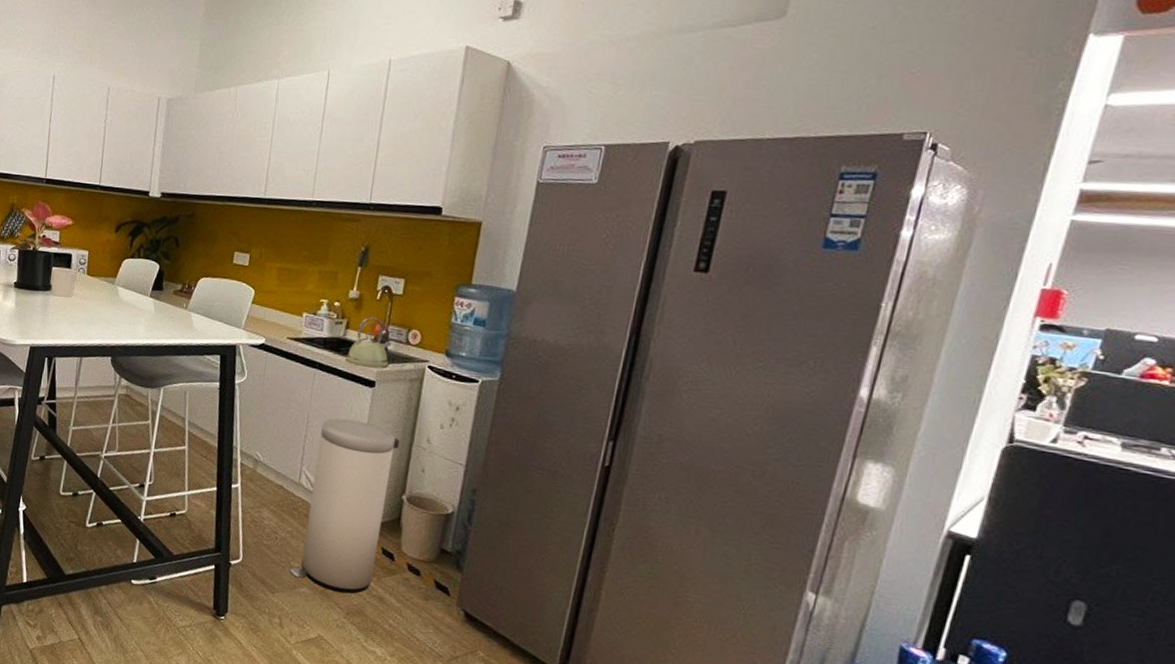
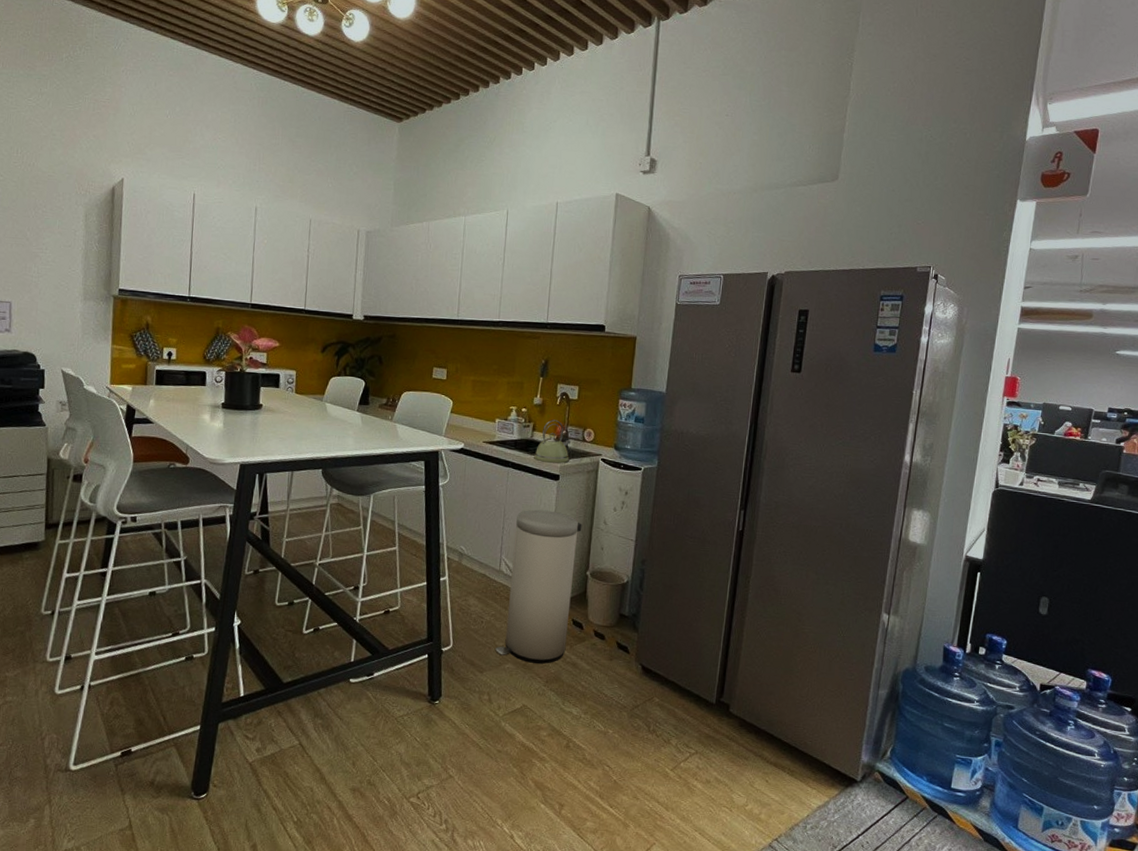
mug: present [50,269,77,298] -> none [259,388,285,416]

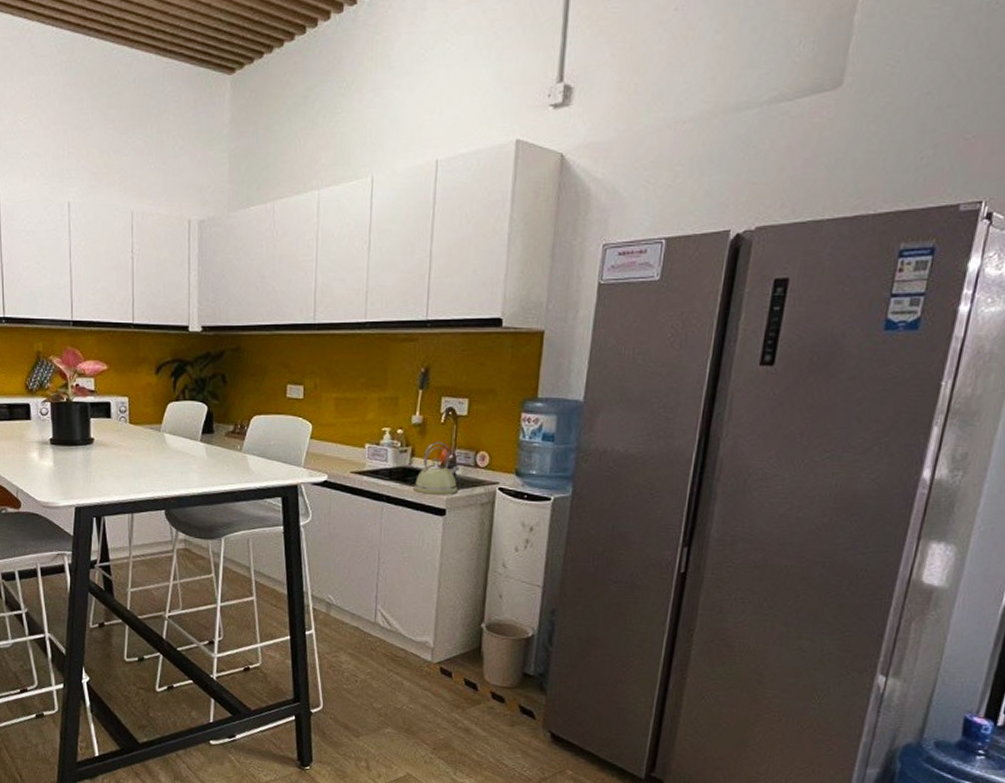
pedal bin: present [495,509,582,664] -> none [372,551,475,729]

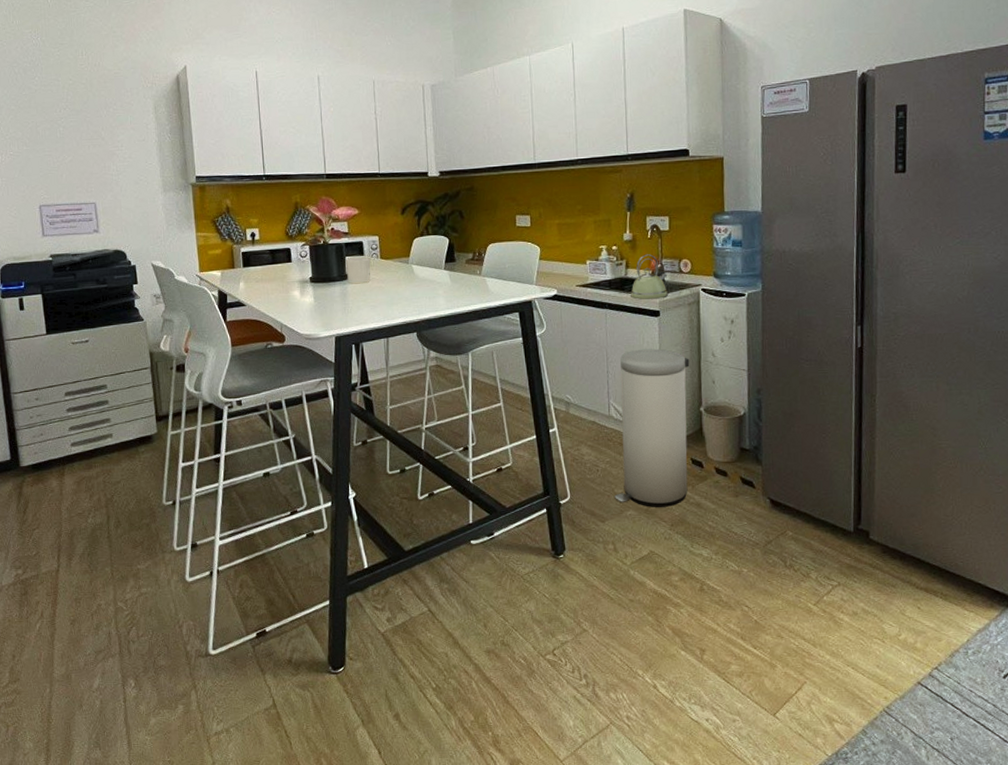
mug: none [90,420,118,451] -> present [345,257,371,284]
pedal bin: none [372,551,475,729] -> present [615,348,690,507]

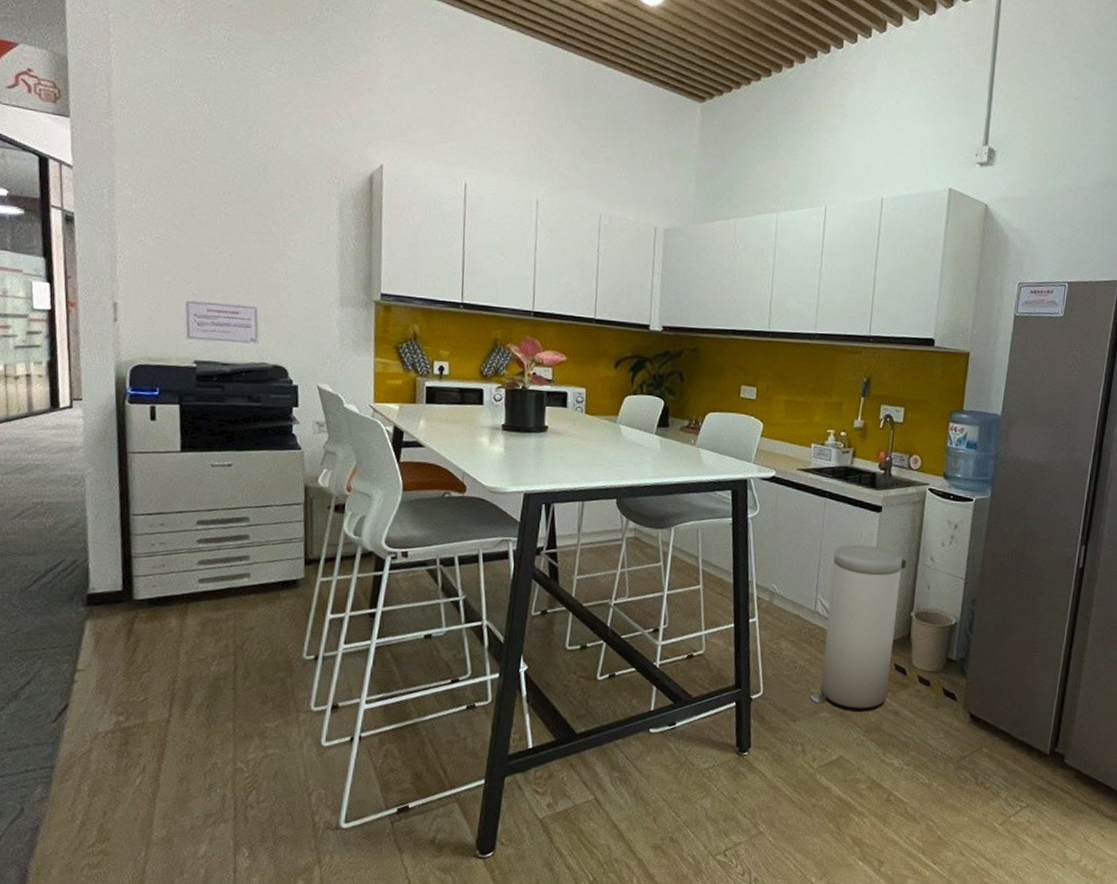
mug: present [345,257,371,284] -> none [544,408,574,439]
kettle: present [631,254,668,300] -> none [854,445,896,494]

